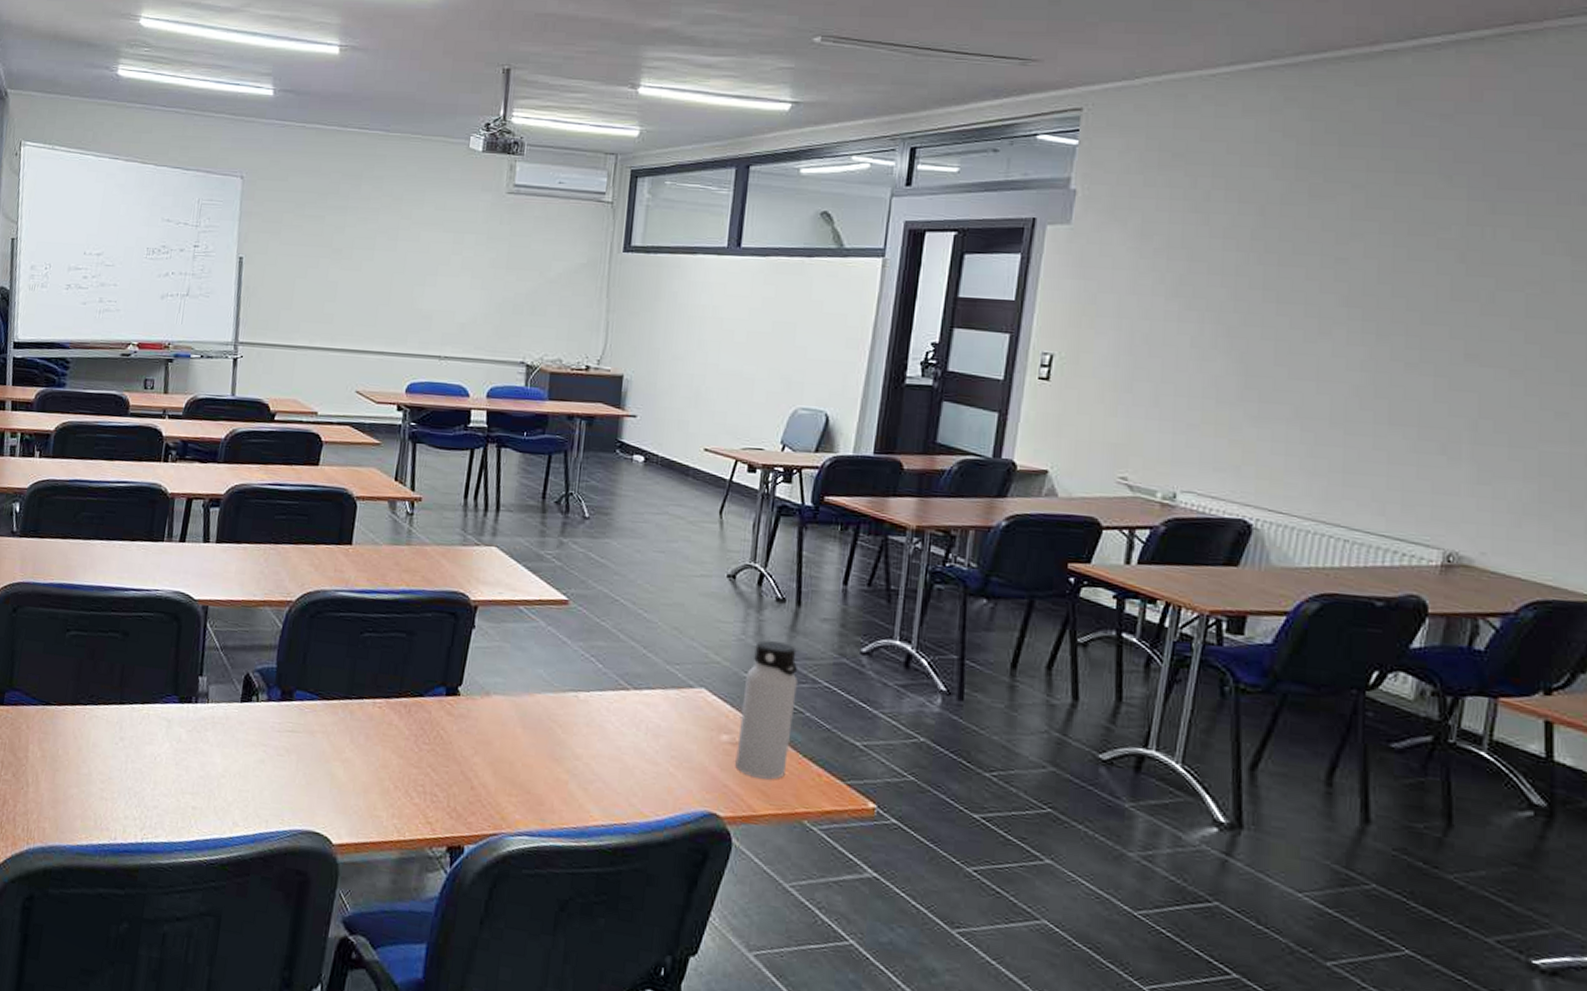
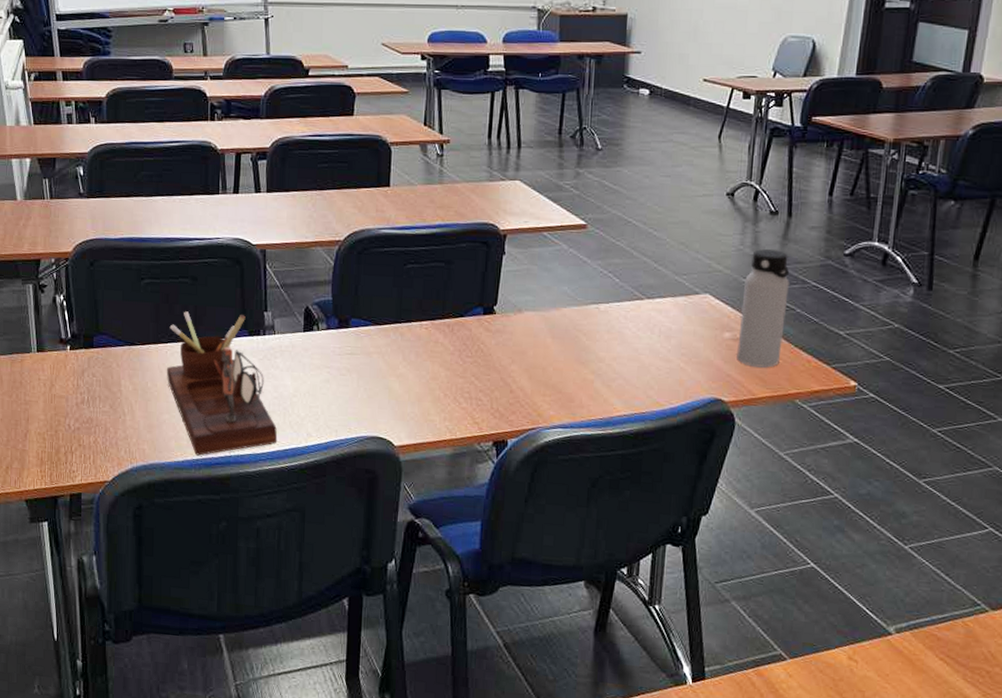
desk organizer: none [81,670,199,841] -> present [166,311,278,456]

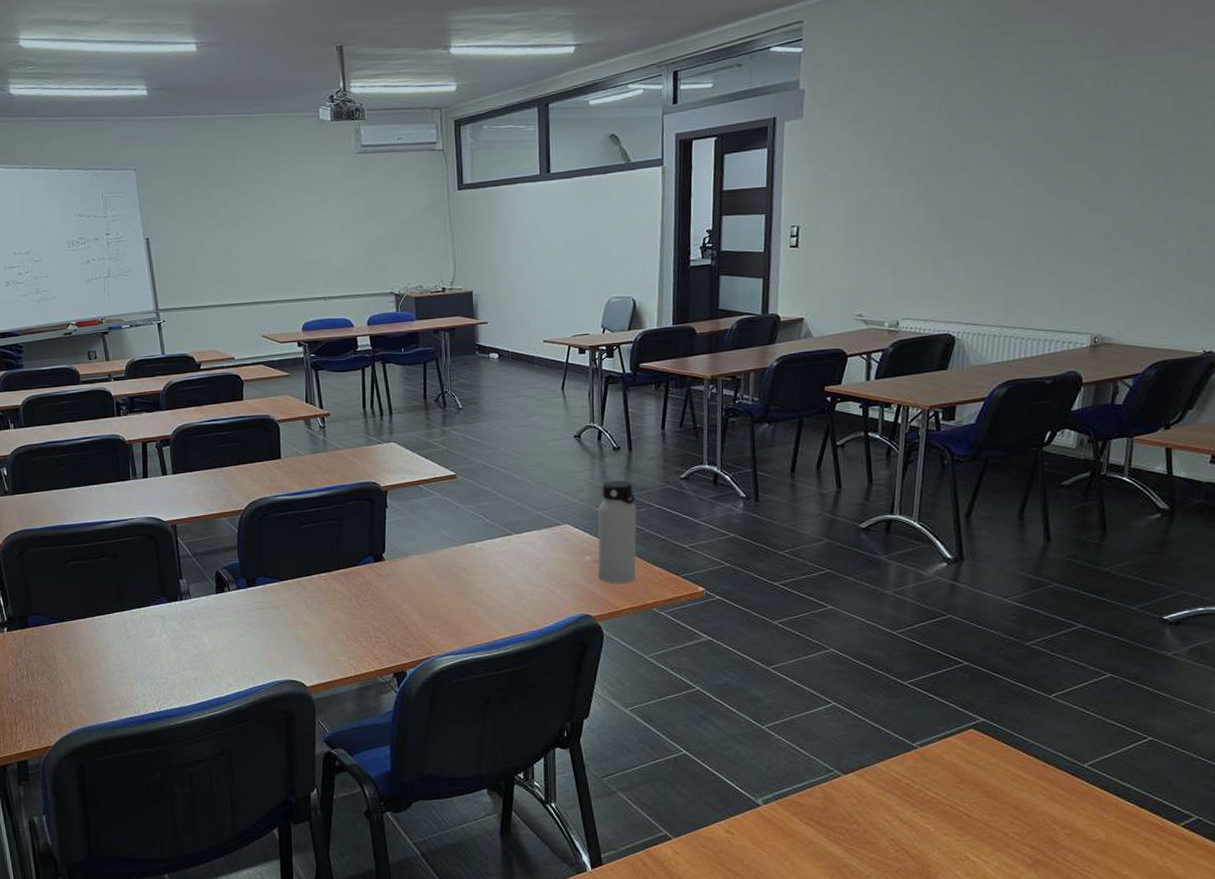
desk organizer: present [166,311,278,456] -> none [95,584,202,714]

